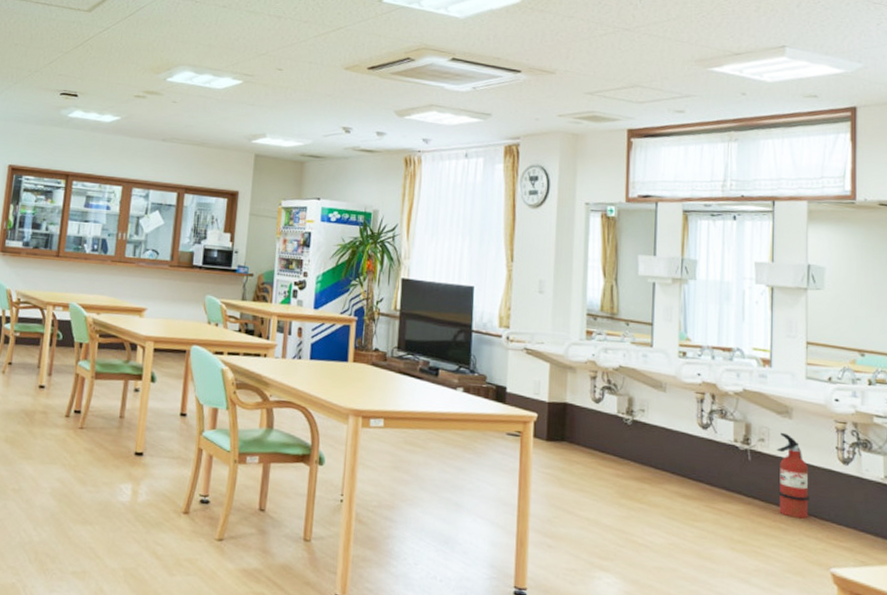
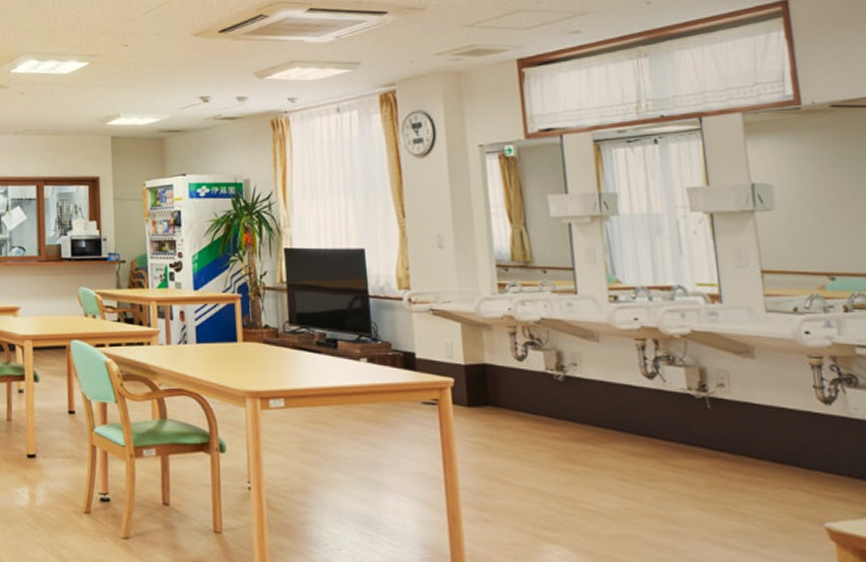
fire extinguisher: present [776,432,810,519] -> none [740,374,790,469]

